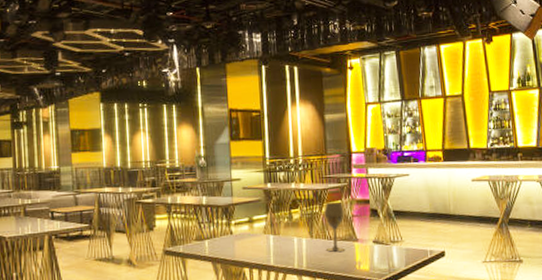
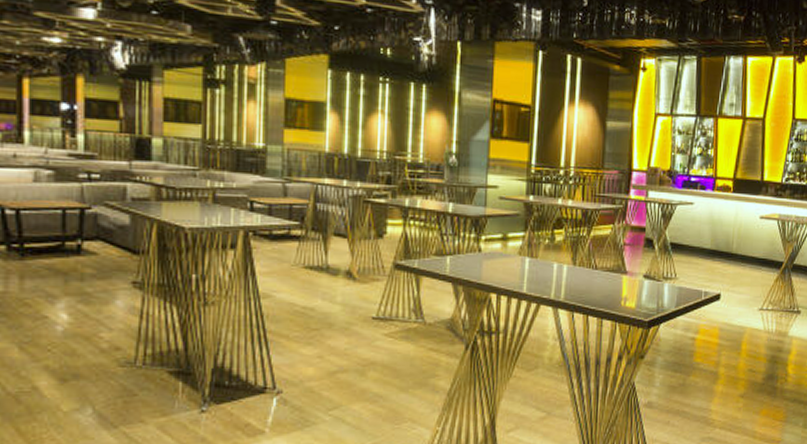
wine glass: present [324,201,346,253] -> none [590,225,617,285]

